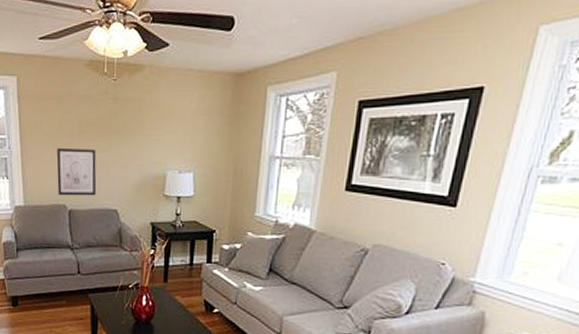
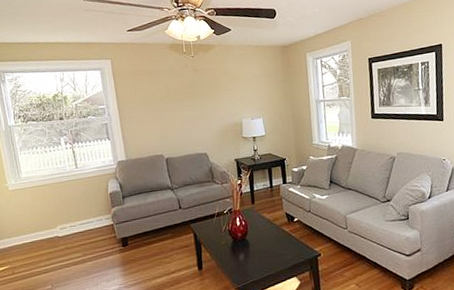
wall art: present [56,147,97,196] -> none [150,108,188,148]

